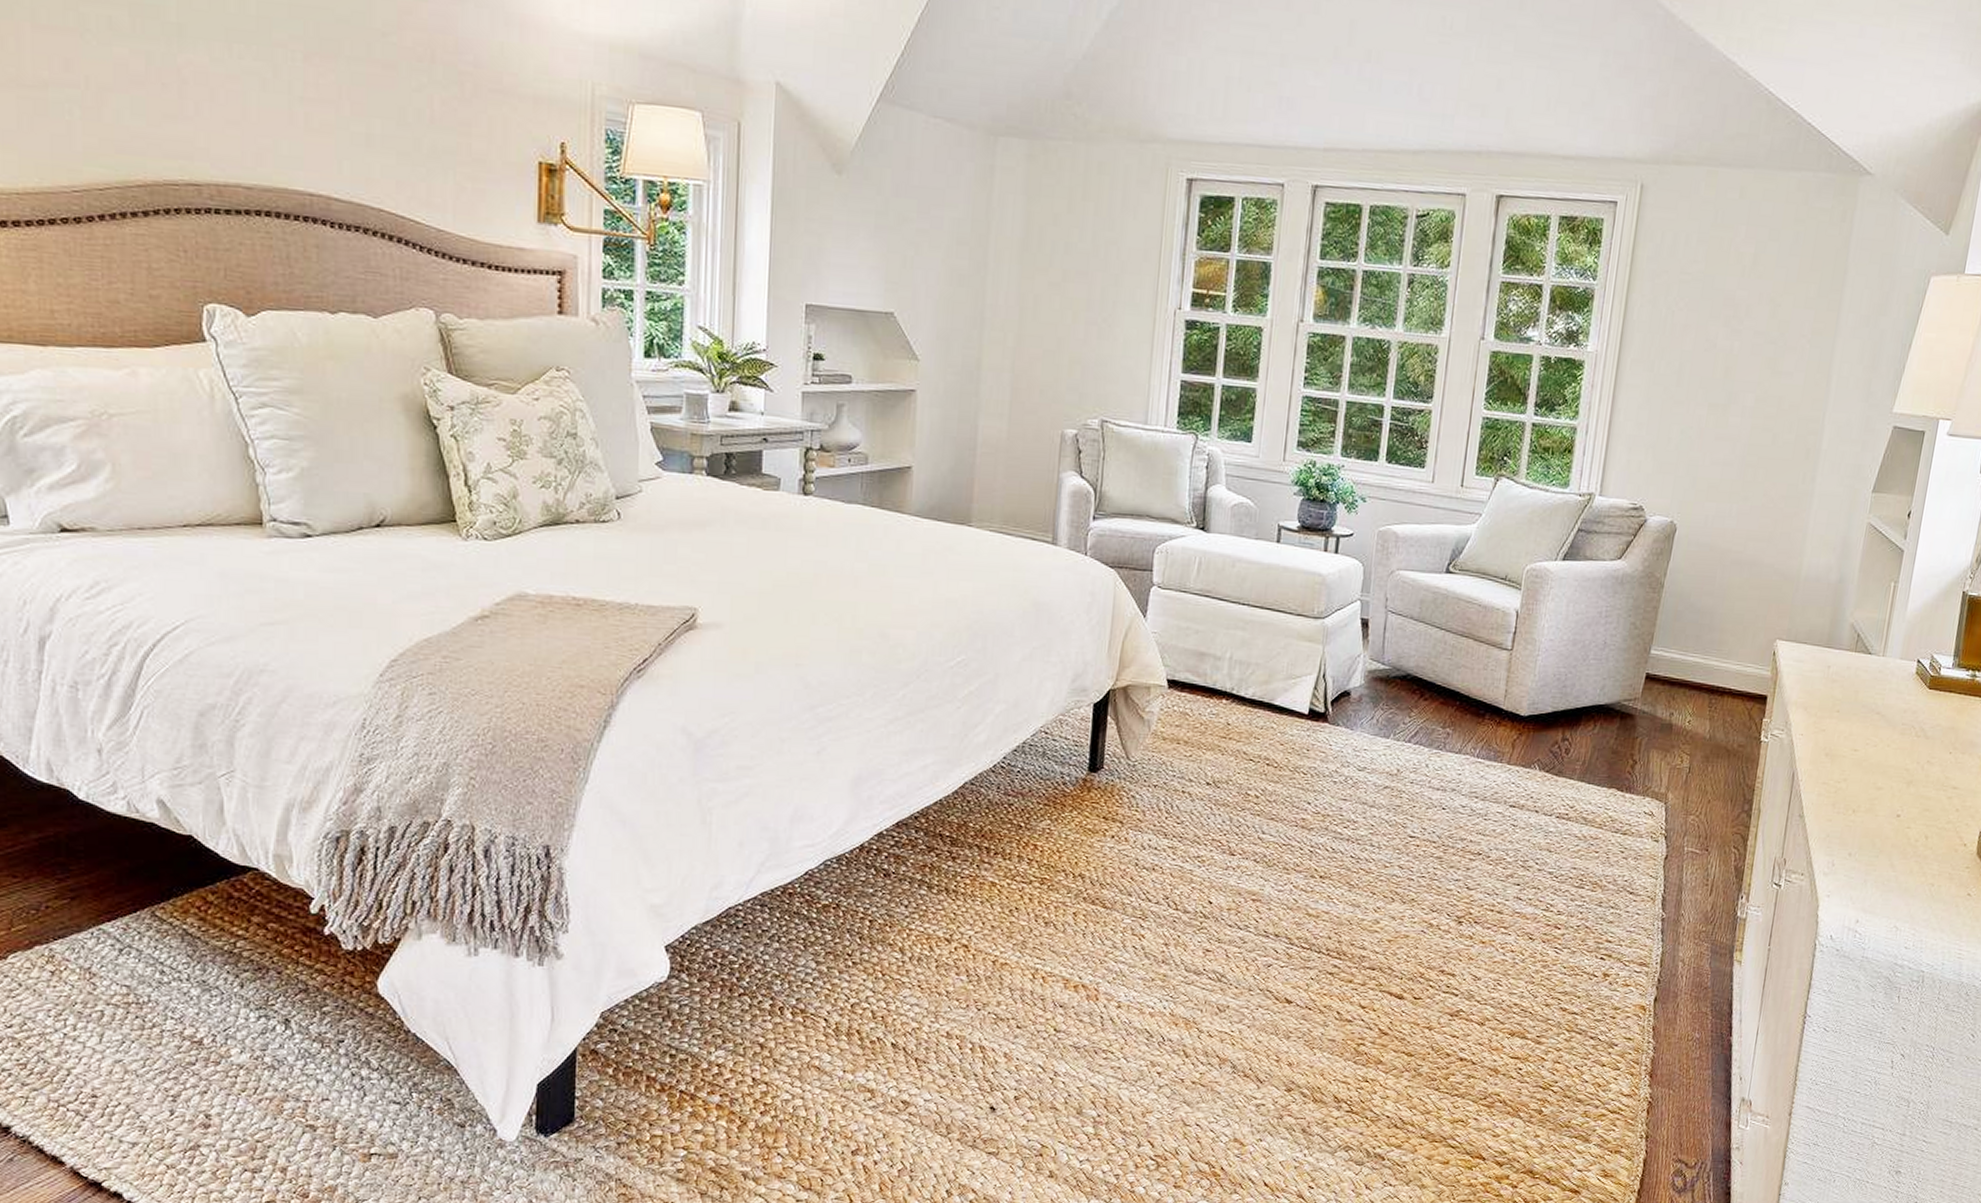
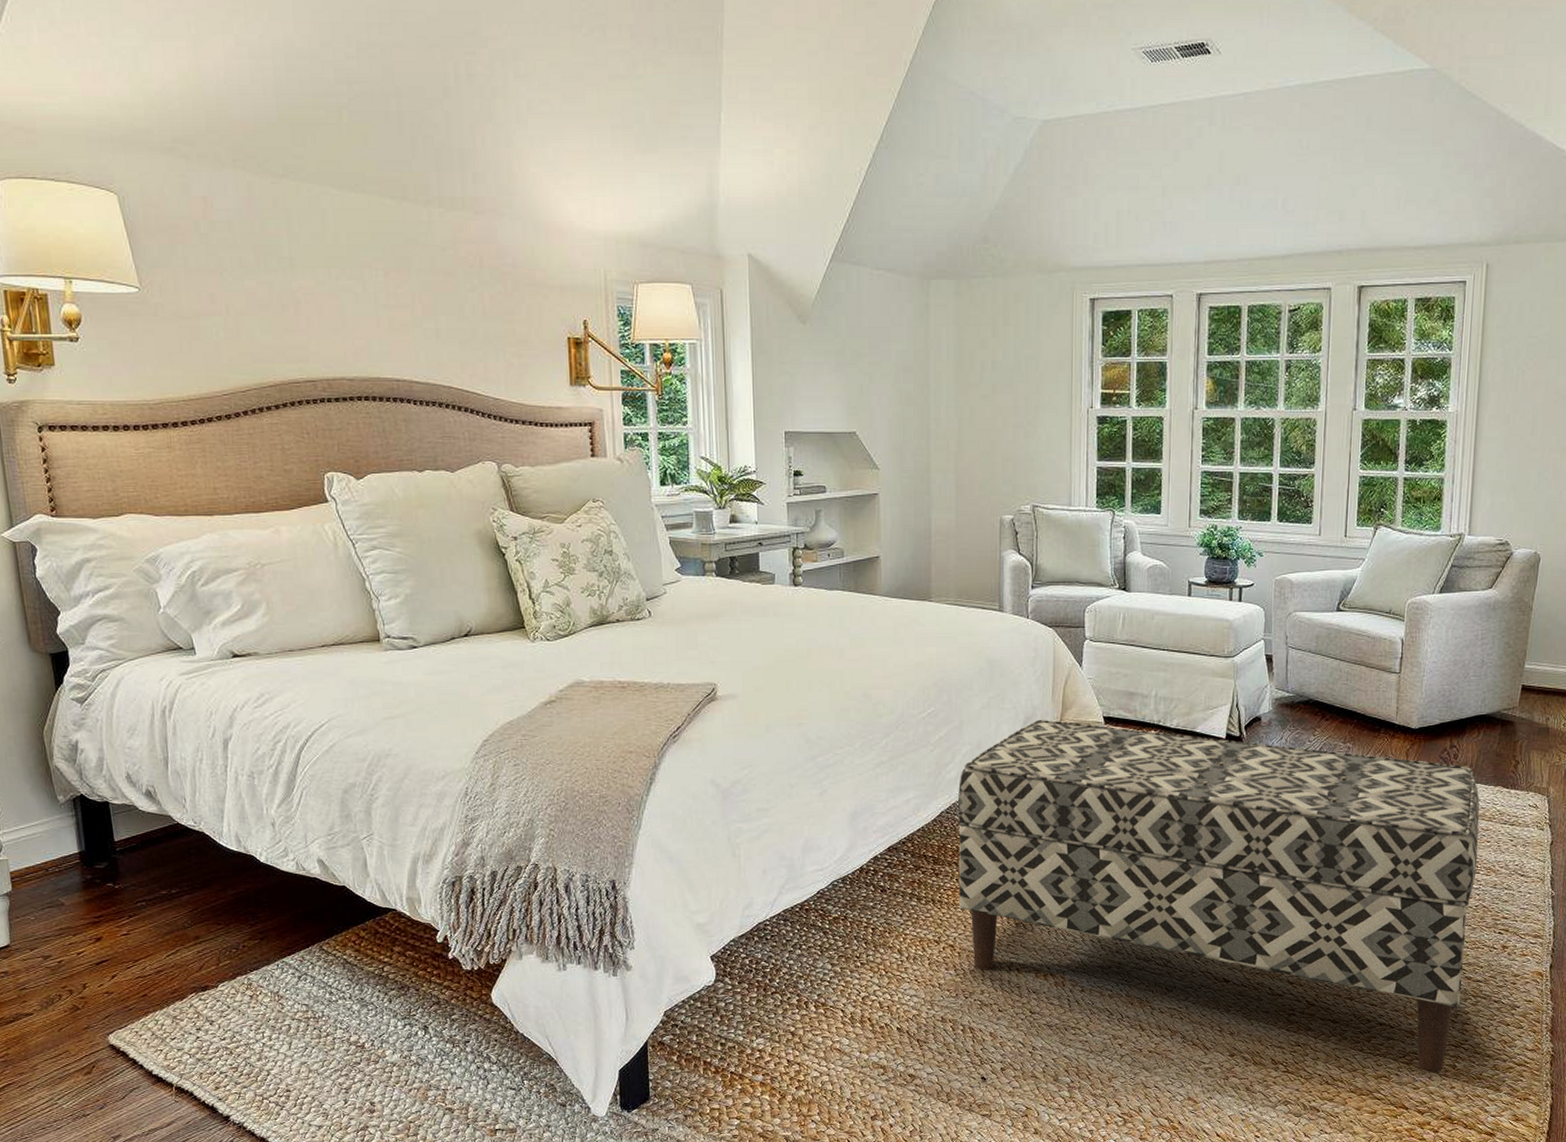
bench: none [978,678,1590,1118] -> present [958,720,1480,1073]

